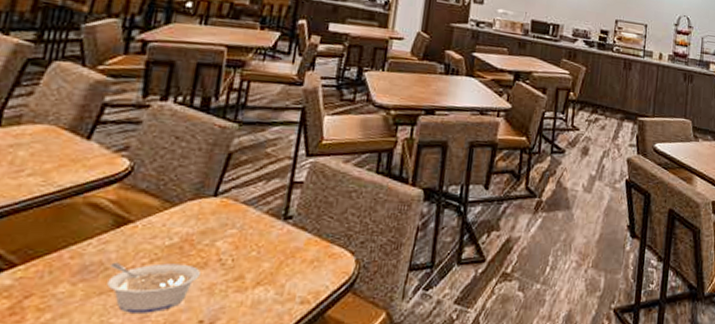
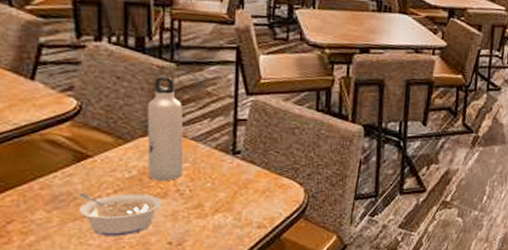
water bottle: none [191,136,239,250] -> present [147,75,184,182]

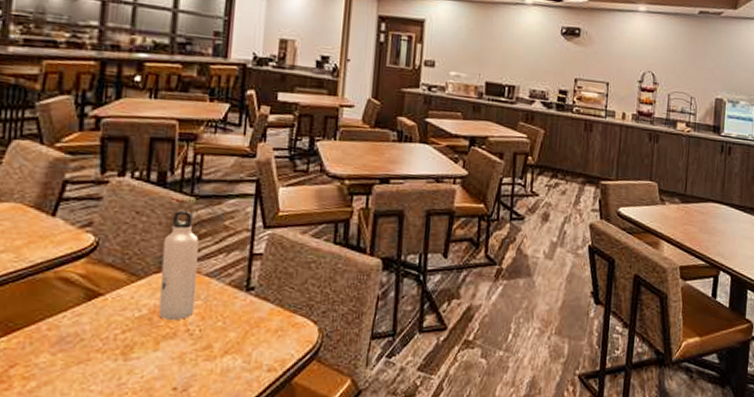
legume: present [79,192,162,236] -> none [84,333,170,381]

